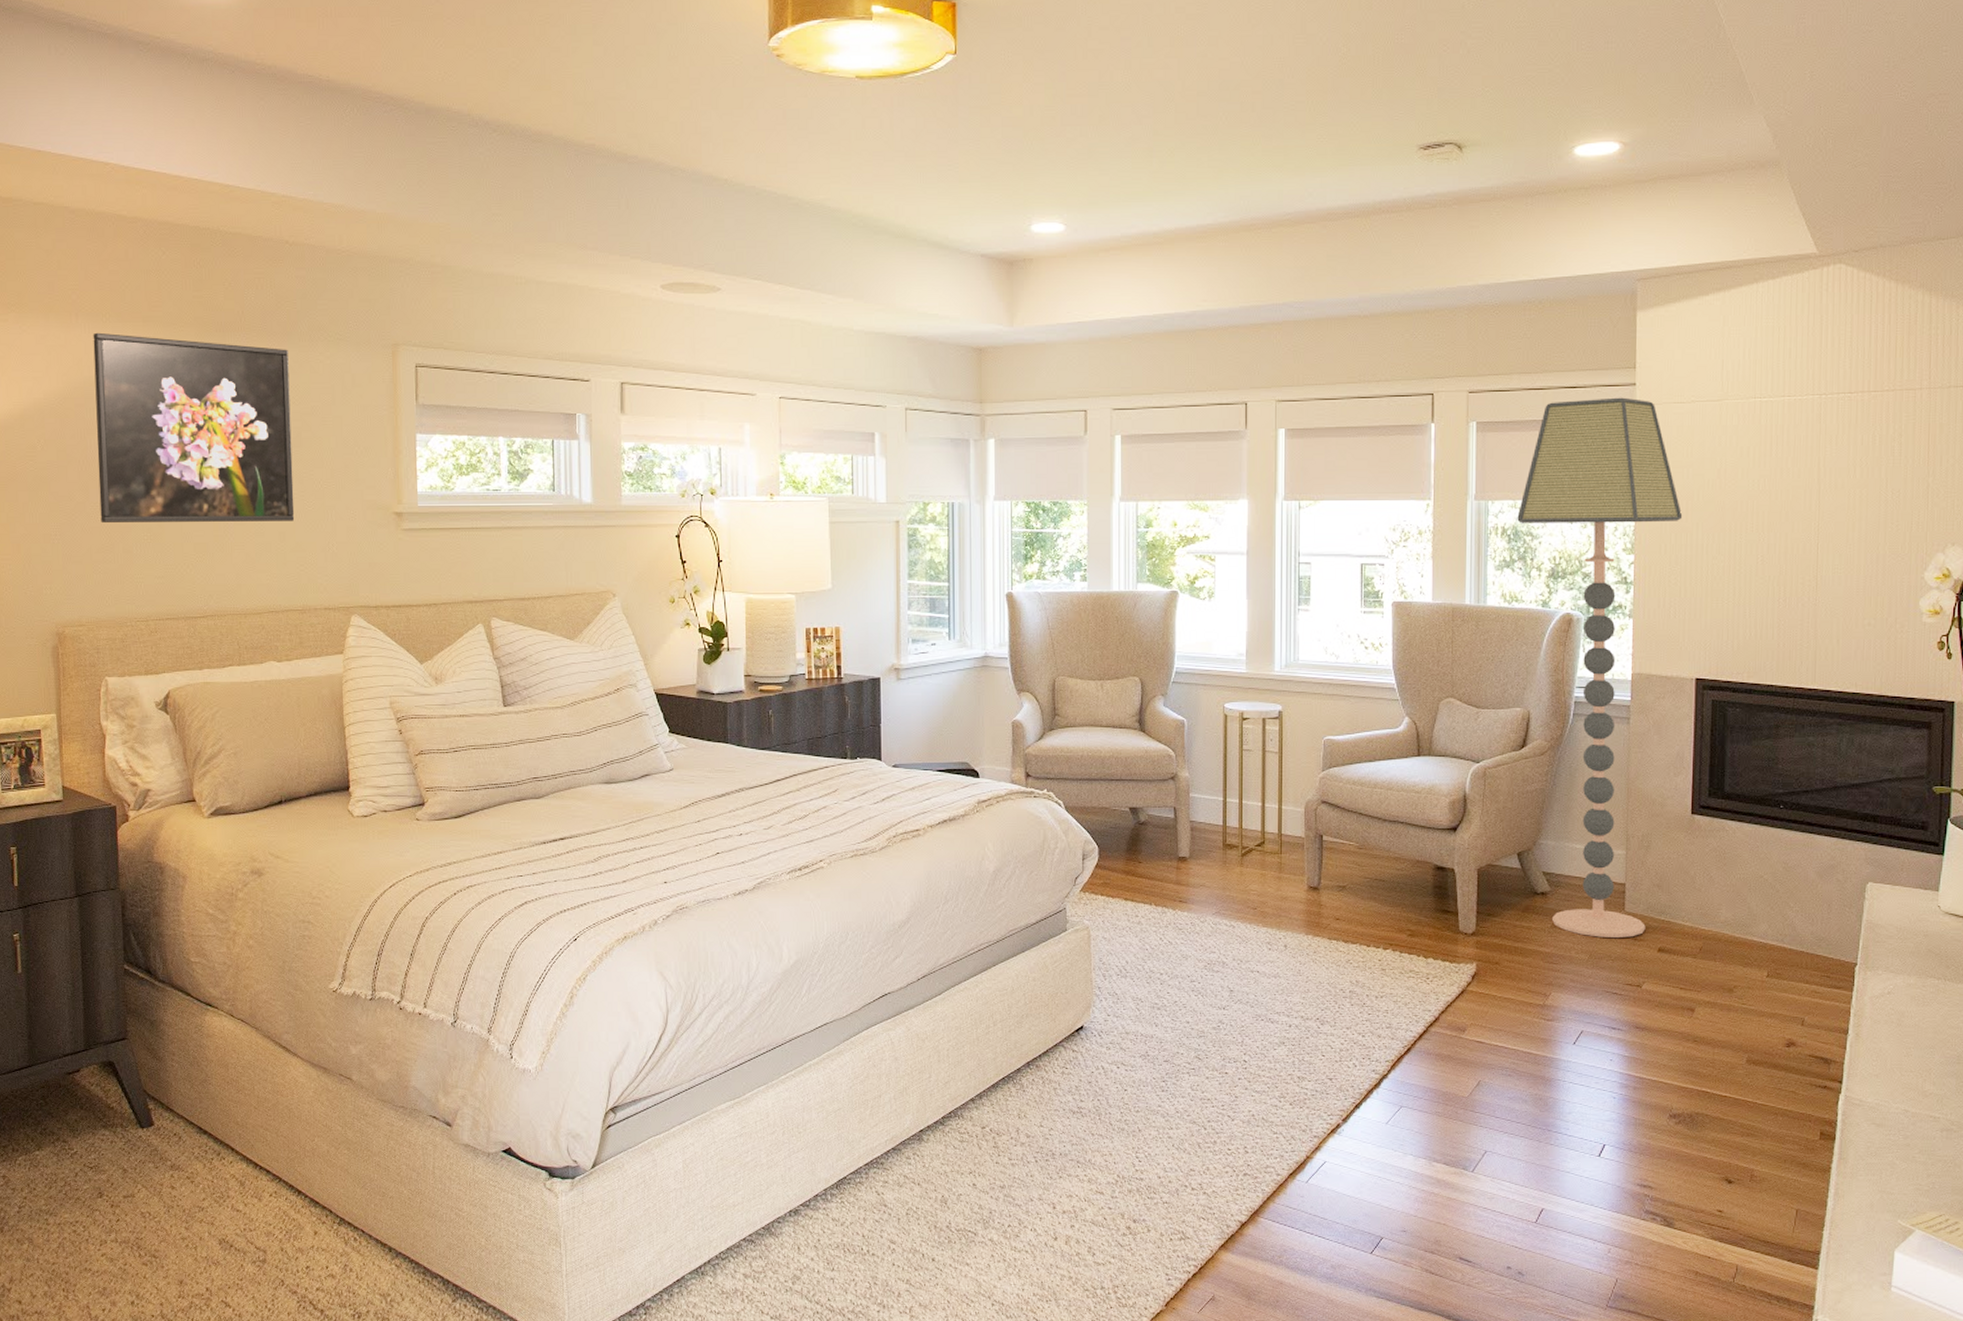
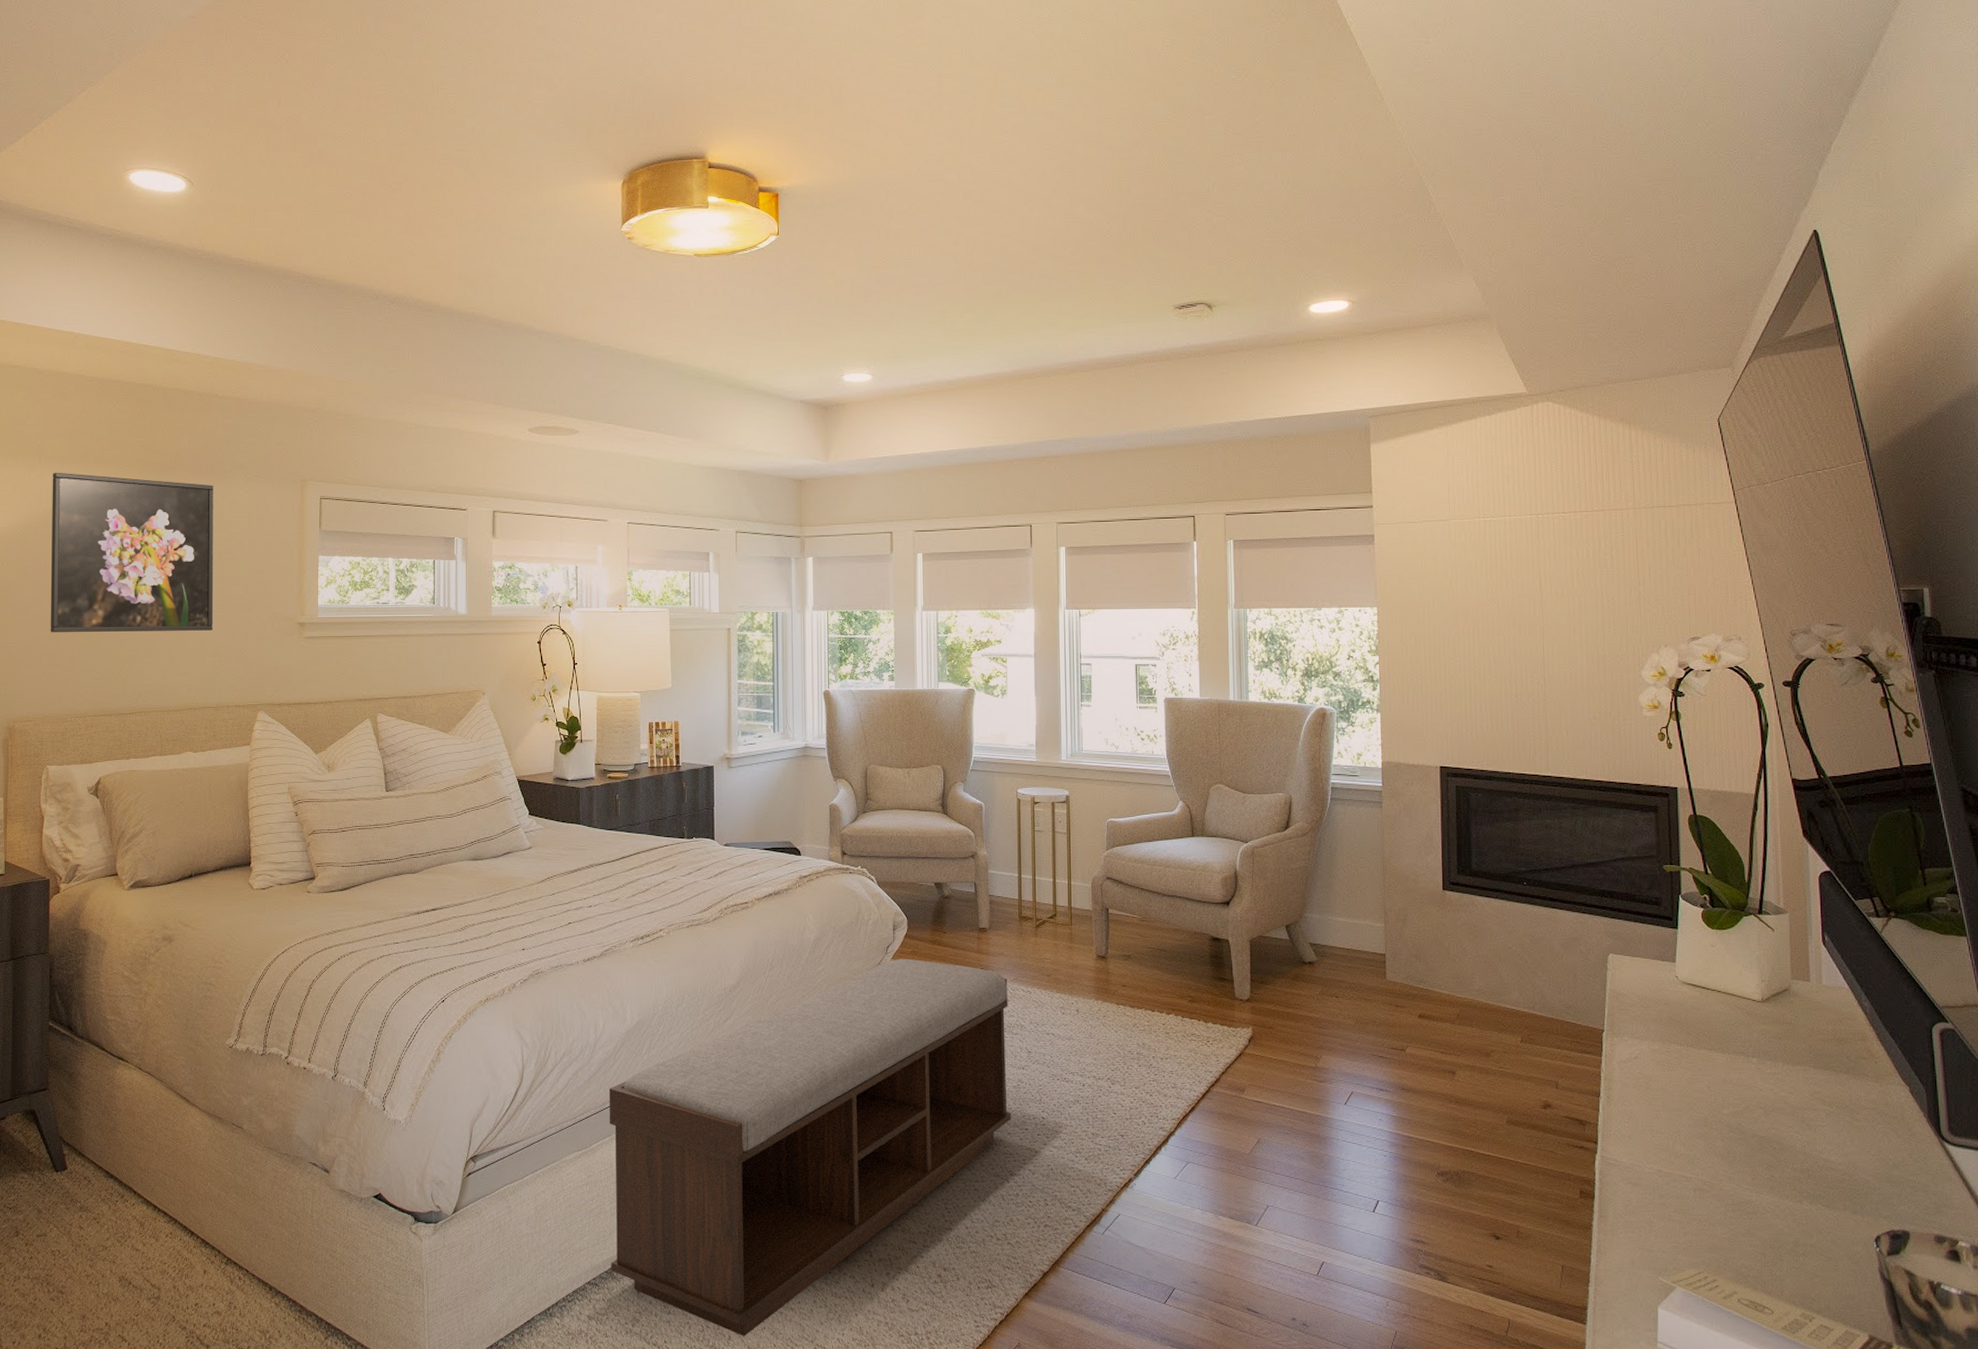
bench: none [764,890,1210,1294] -> present [608,958,1011,1337]
floor lamp: present [1517,397,1683,937] -> none [1273,518,1421,1004]

